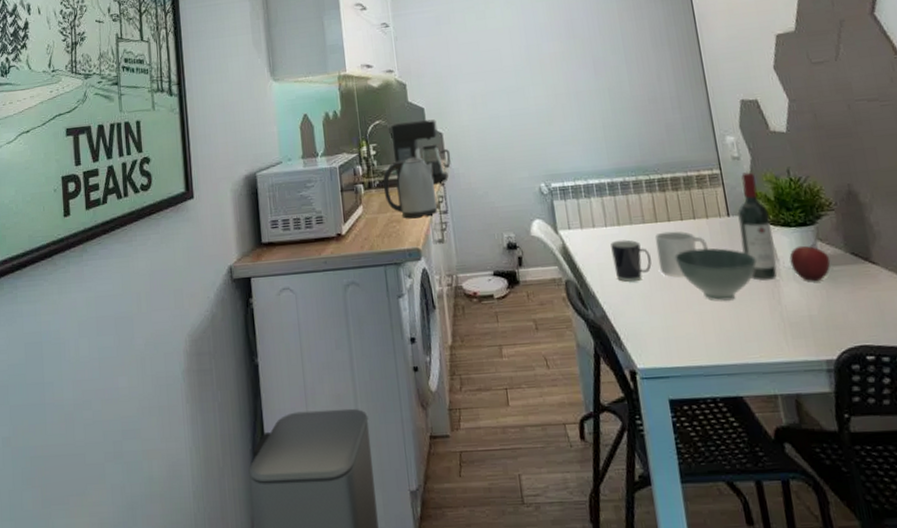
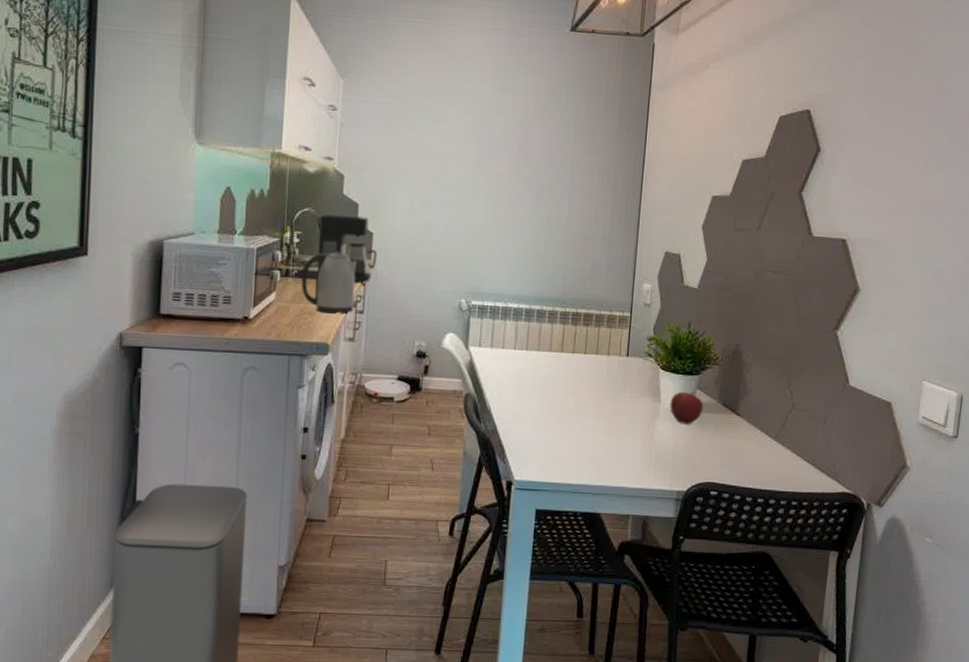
mug: present [610,239,652,282] -> none [513,363,549,403]
mug: present [654,231,709,278] -> none [555,362,603,406]
bowl: present [674,248,757,301] -> none [570,381,642,431]
wine bottle: present [736,172,778,281] -> none [632,319,664,419]

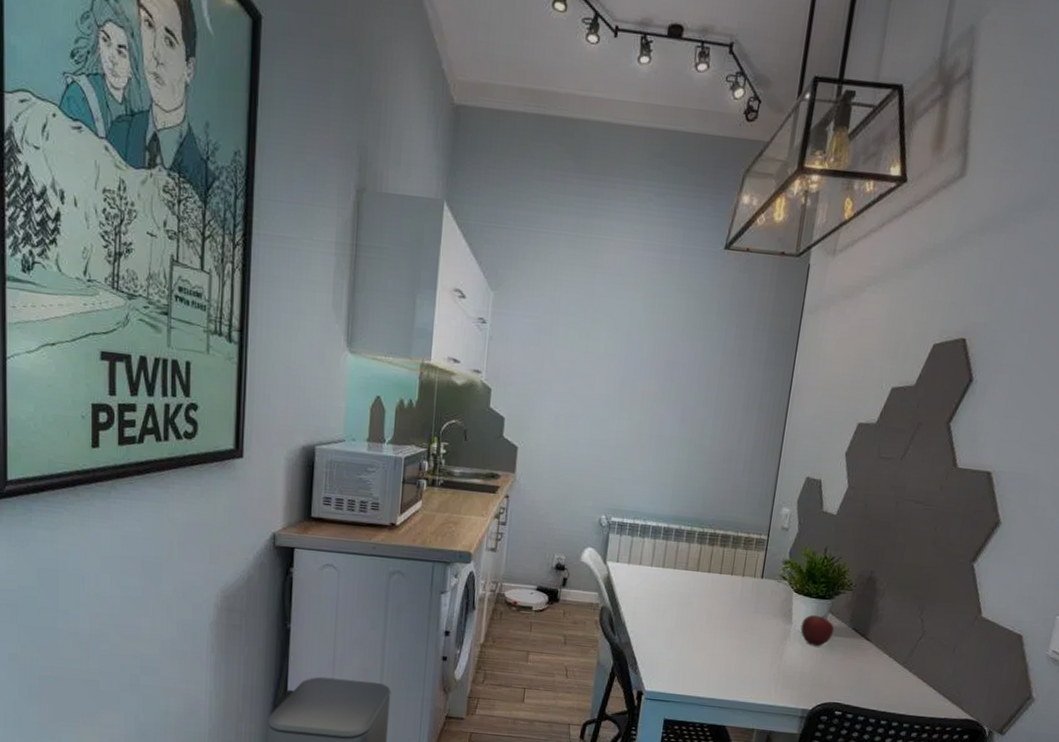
kettle: present [301,251,357,314] -> none [447,463,501,525]
coffee maker: present [318,214,378,283] -> none [463,427,522,496]

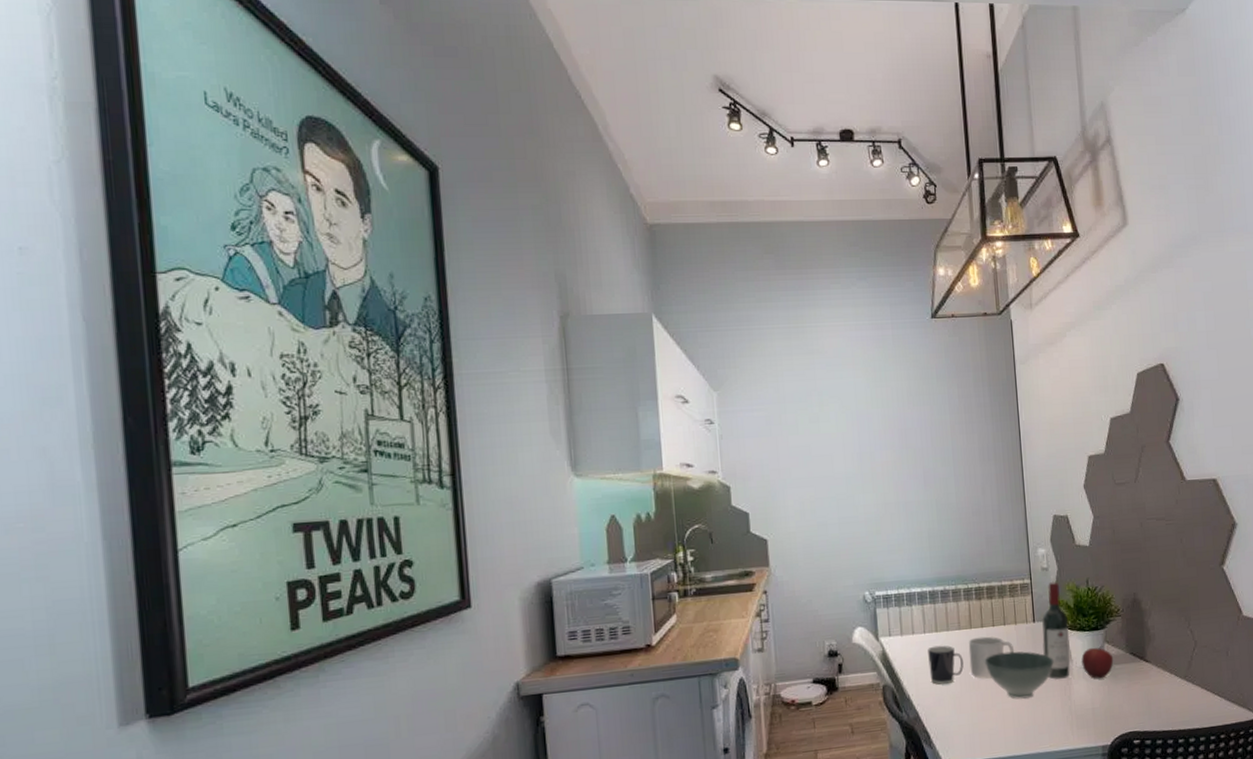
mug: none [648,580,684,618] -> present [928,645,964,685]
mug: none [688,580,737,624] -> present [968,636,1015,680]
bowl: none [704,600,774,649] -> present [984,651,1054,699]
wine bottle: none [763,543,798,639] -> present [1041,582,1071,680]

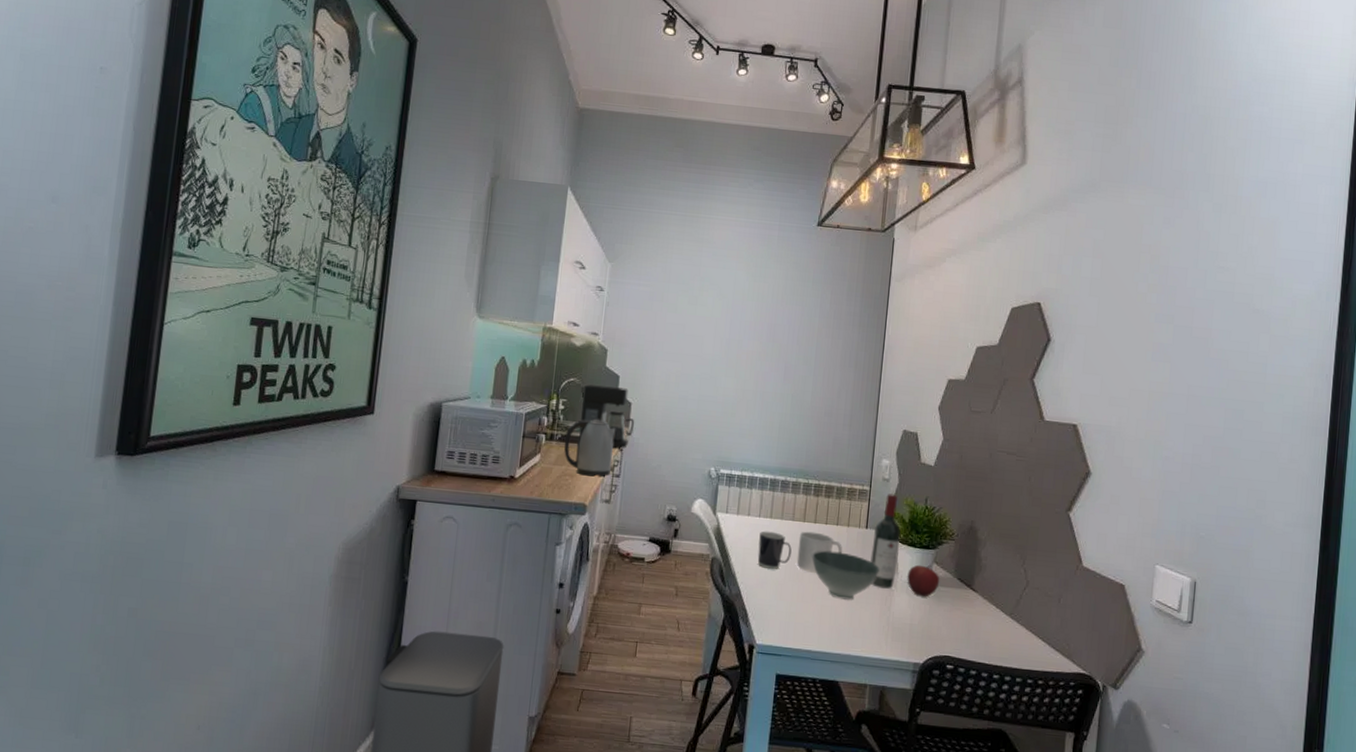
kettle: none [700,564,759,628] -> present [564,419,616,477]
coffee maker: none [711,525,775,593] -> present [580,384,635,449]

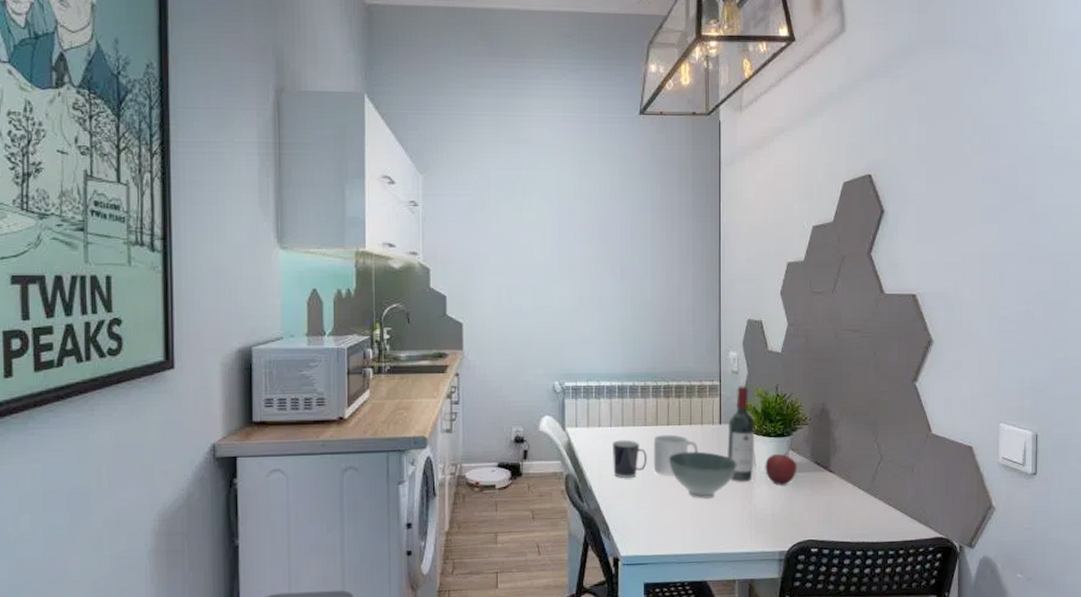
kettle: present [564,419,616,477] -> none [394,345,449,407]
coffee maker: present [580,384,635,449] -> none [408,308,469,375]

